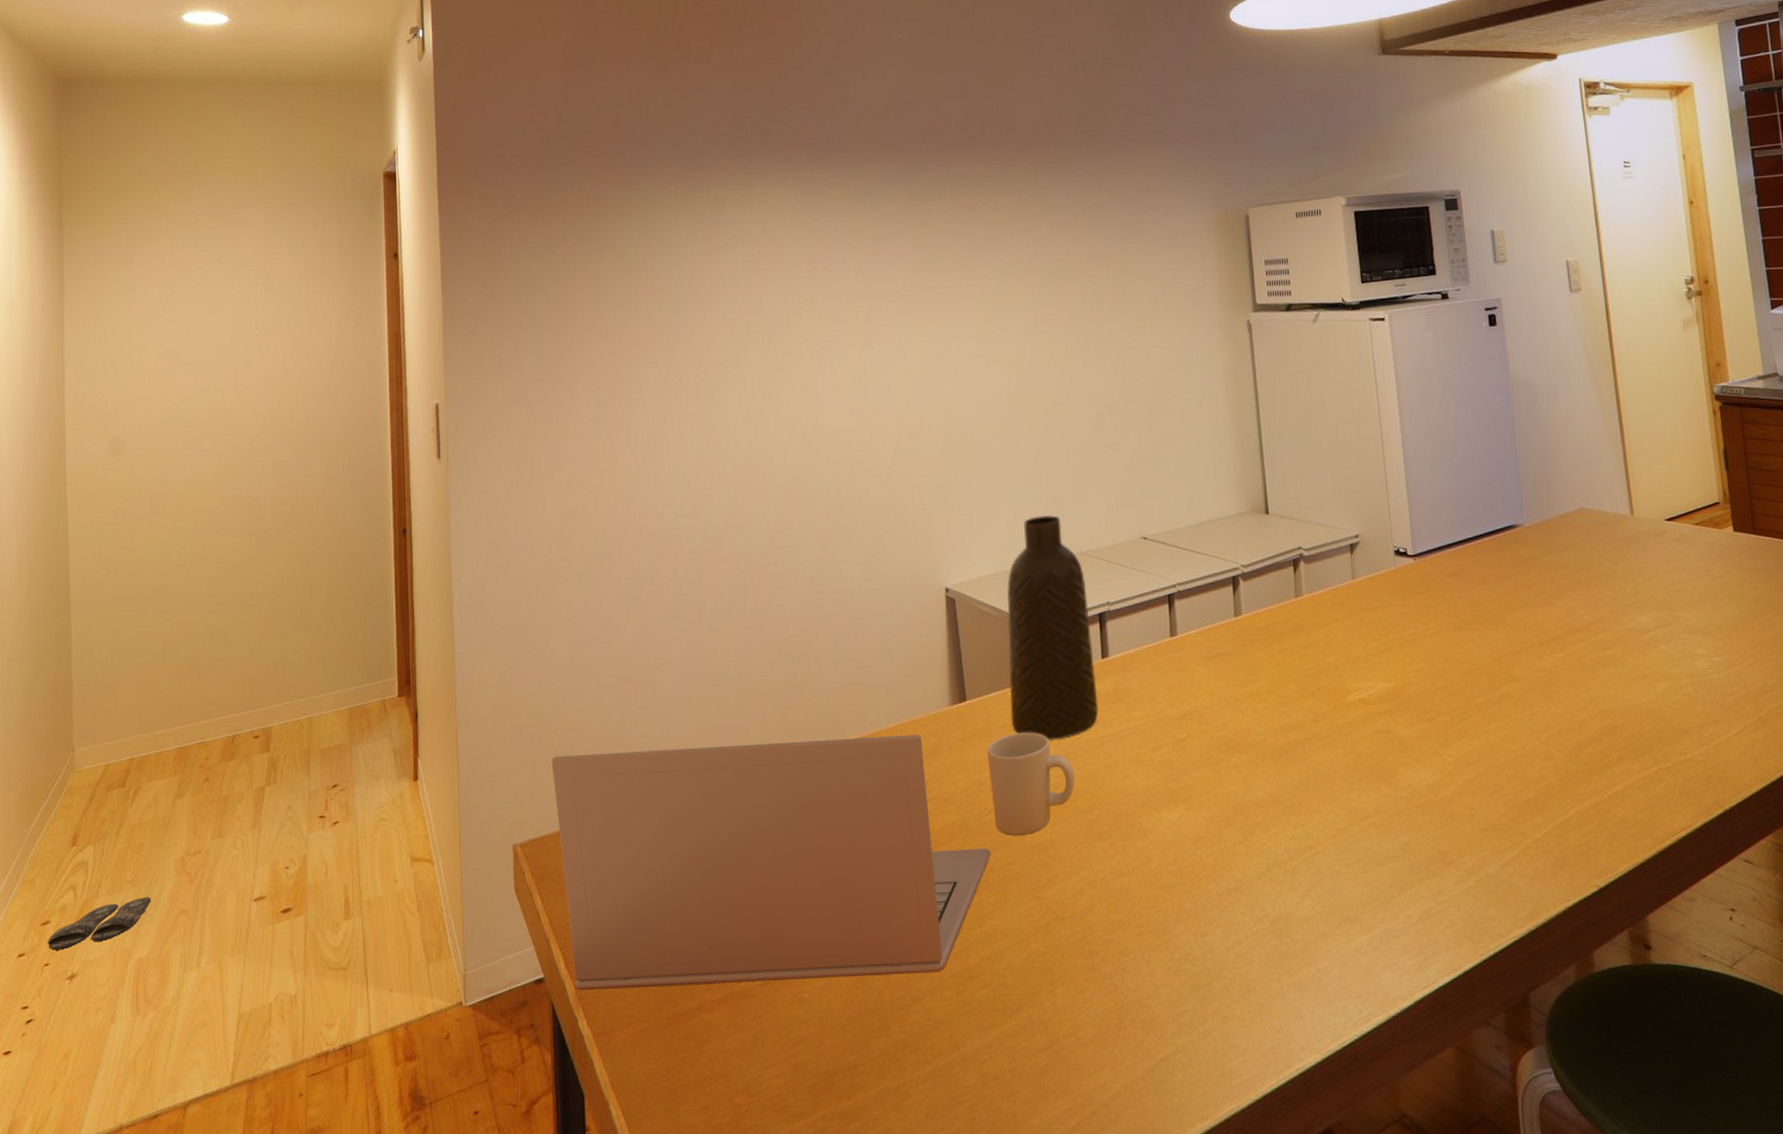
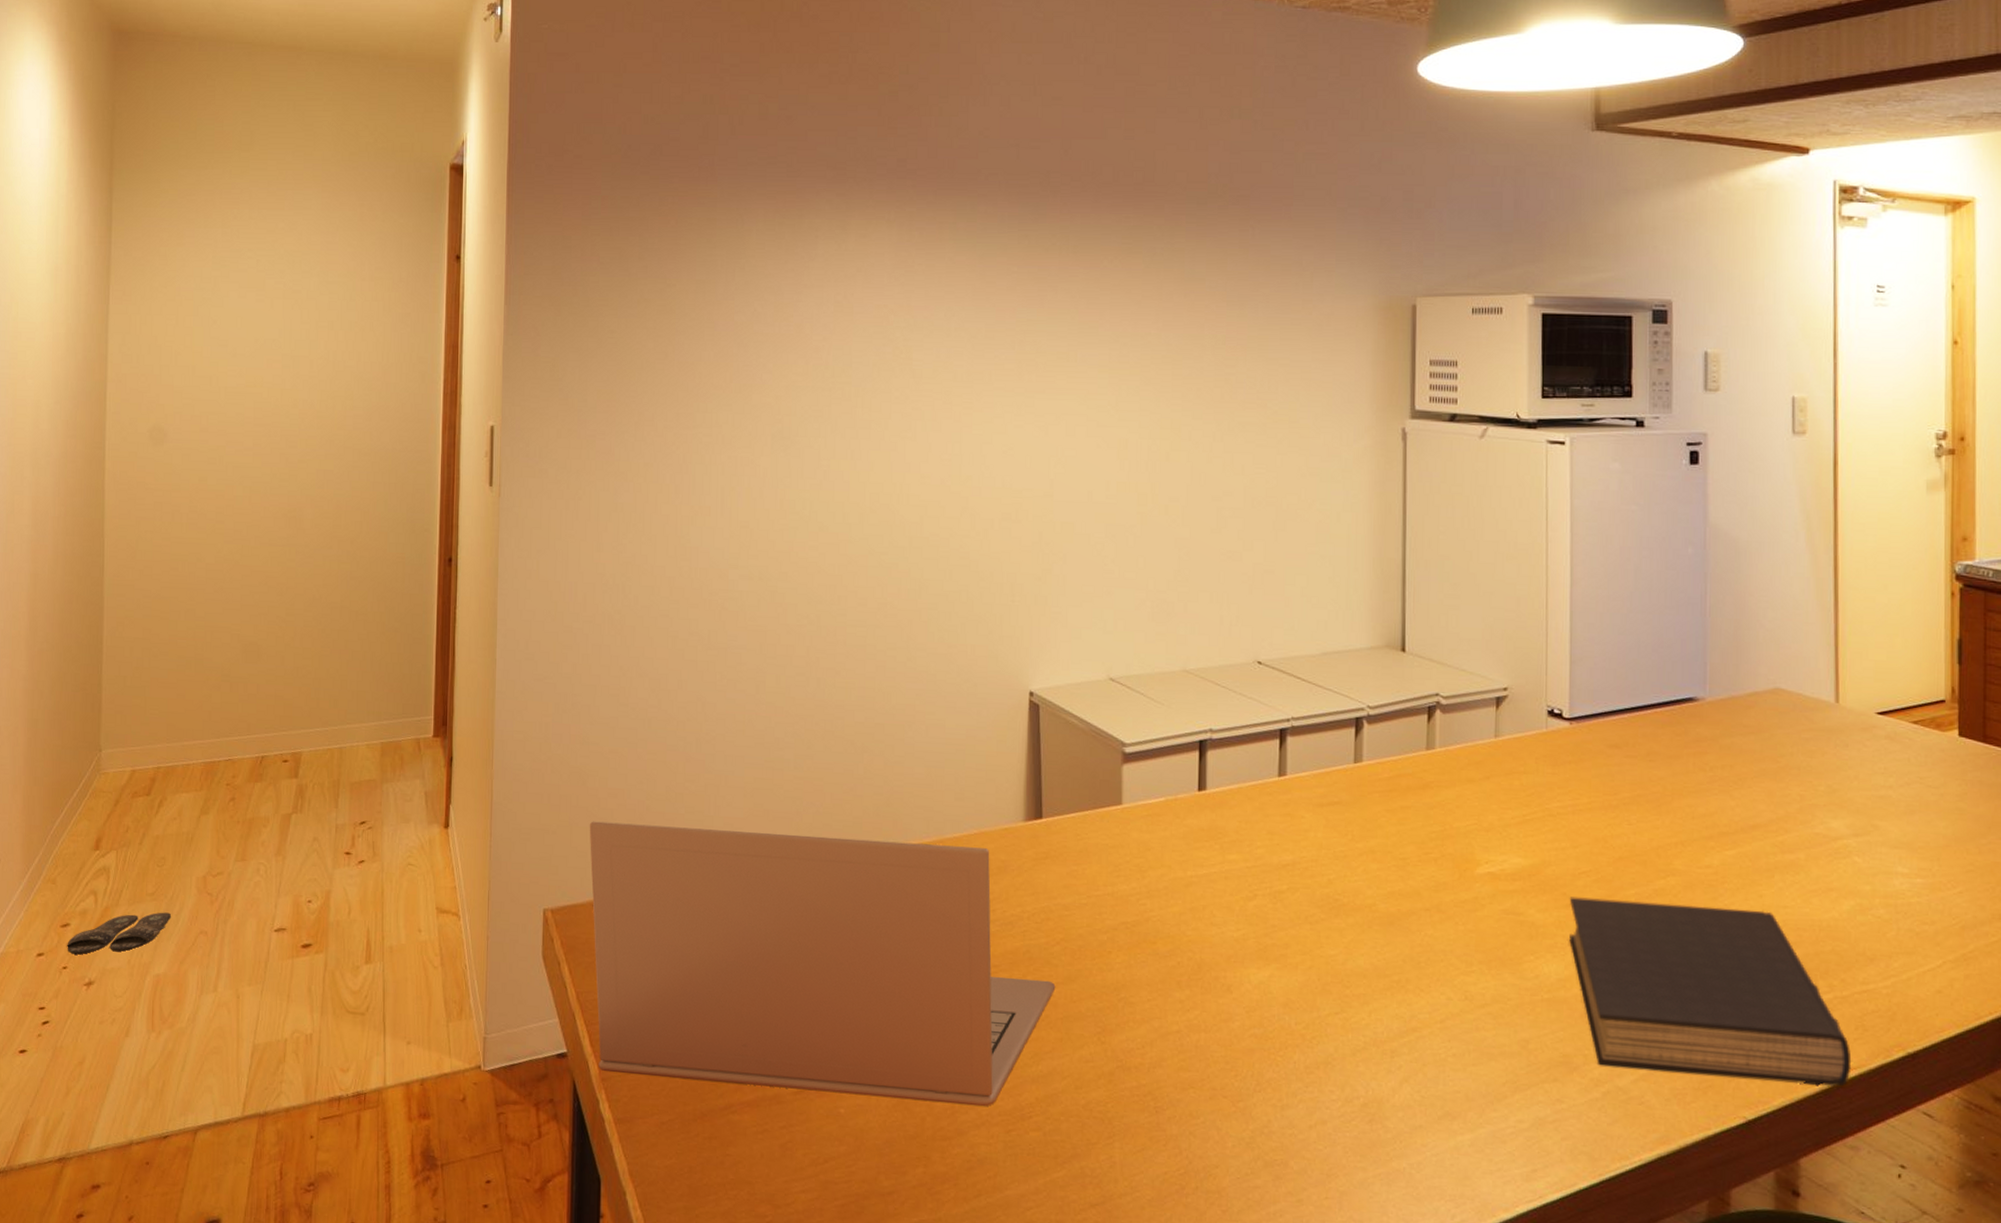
mug: present [987,732,1075,835] -> none [1060,860,1156,973]
vase: present [1007,514,1099,738] -> none [1090,623,1190,872]
book: none [1429,702,1681,856] -> present [1569,897,1852,1087]

